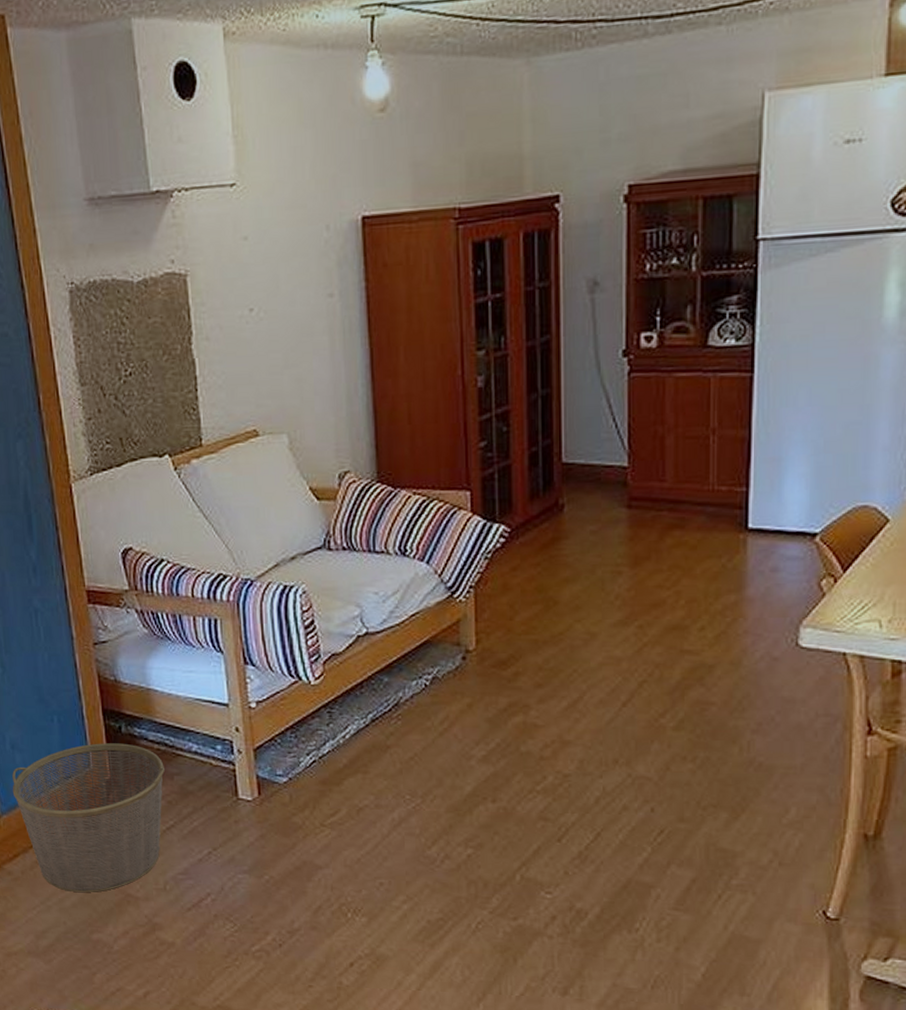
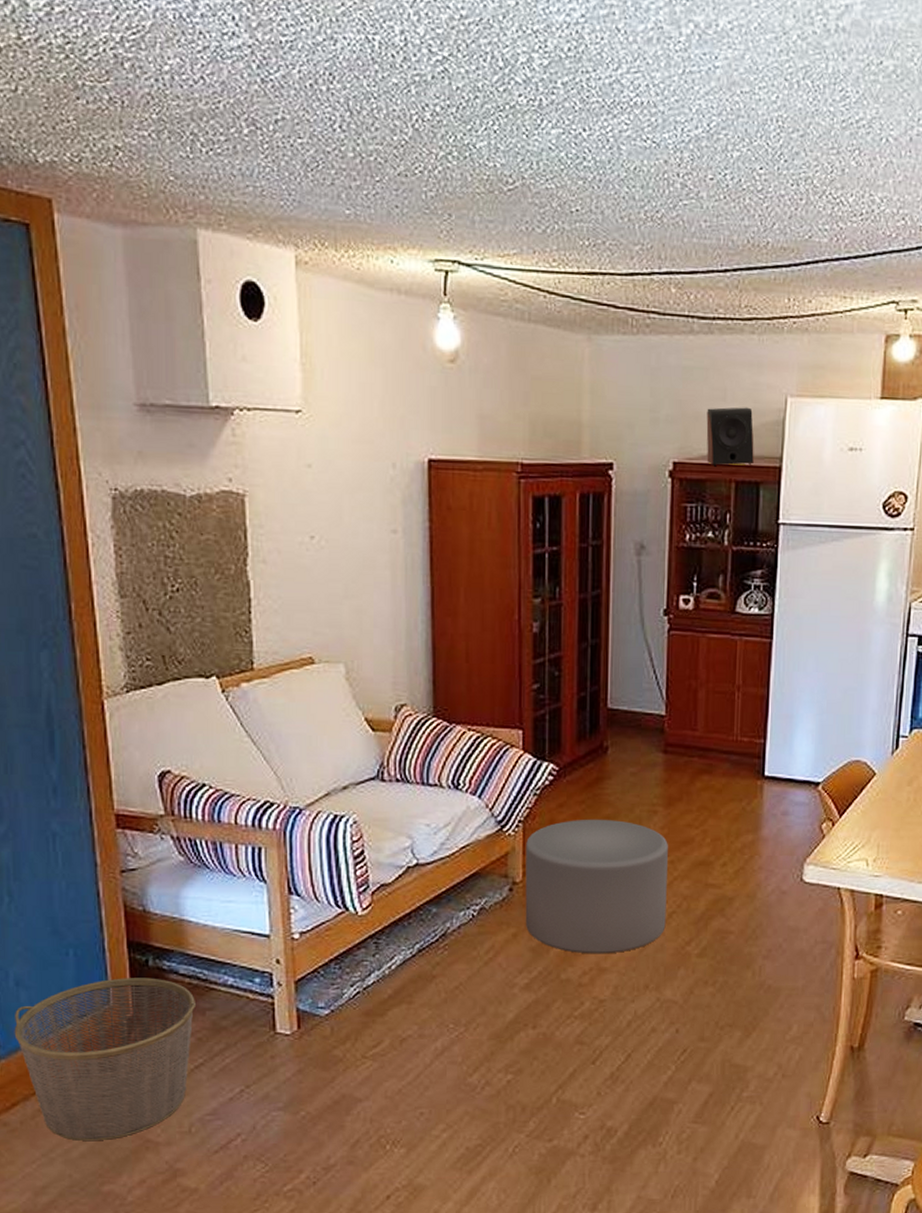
pouf: none [478,582,636,726] -> present [525,819,668,954]
speaker: none [666,110,725,184] -> present [706,407,754,467]

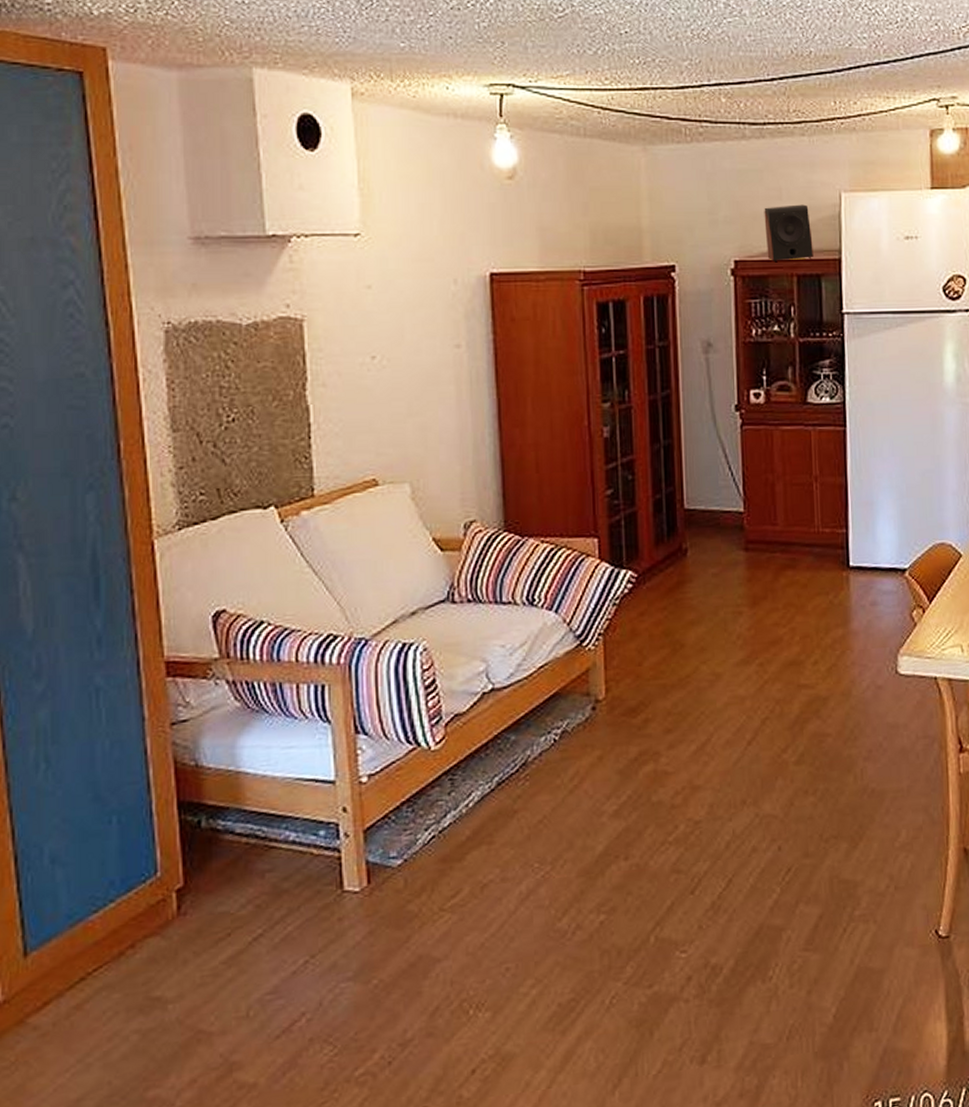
basket: present [14,978,197,1142] -> none [48,840,255,1040]
pouf: present [525,819,668,954] -> none [607,625,760,772]

